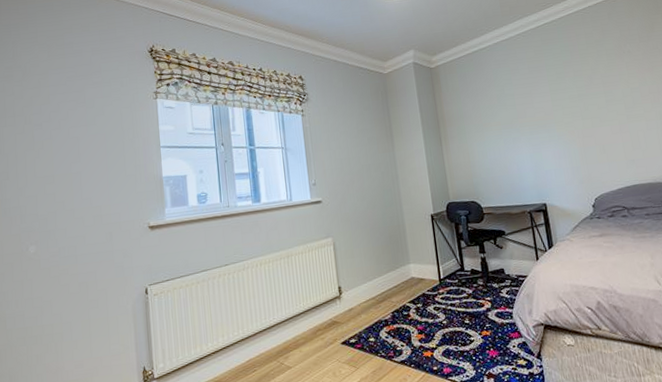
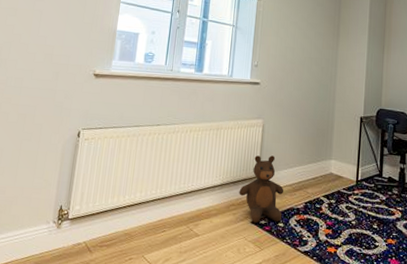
teddy bear: none [323,272,372,344] -> present [239,155,284,223]

